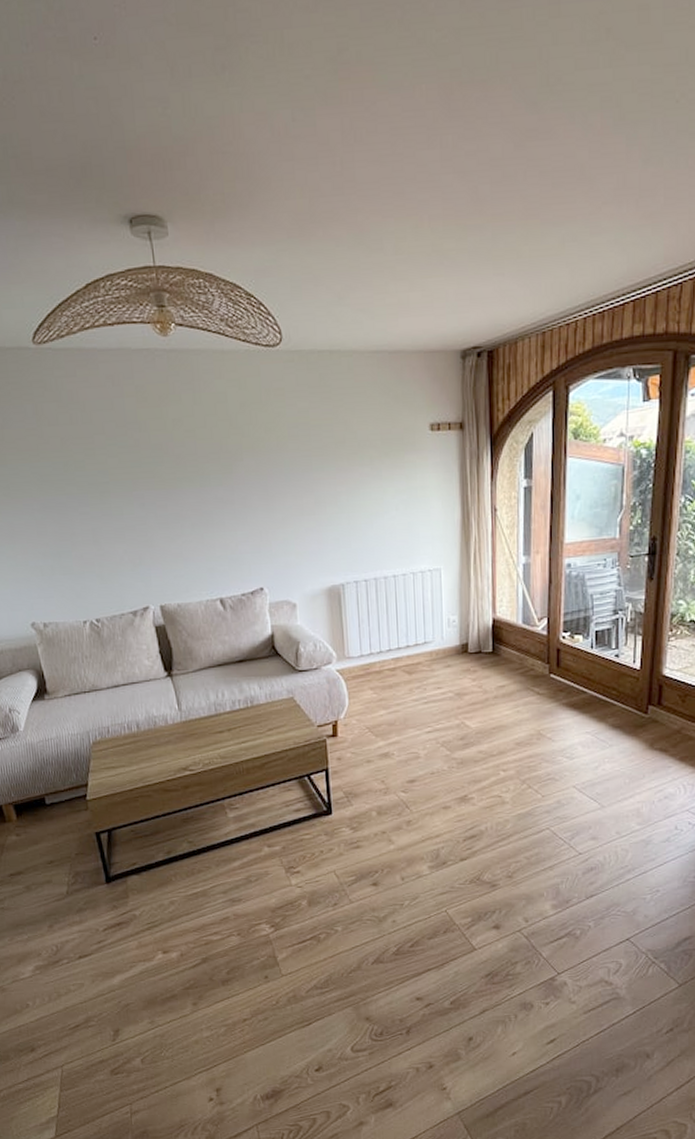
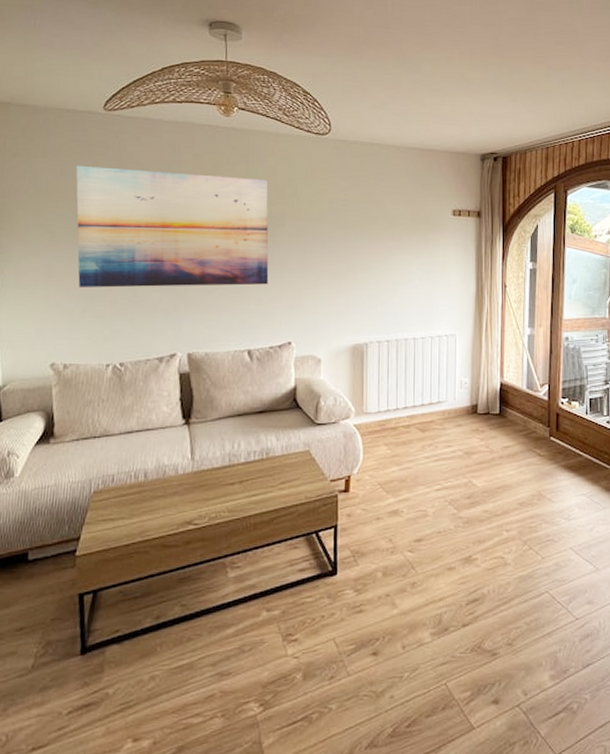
wall art: none [17,407,233,544] -> present [75,165,269,288]

